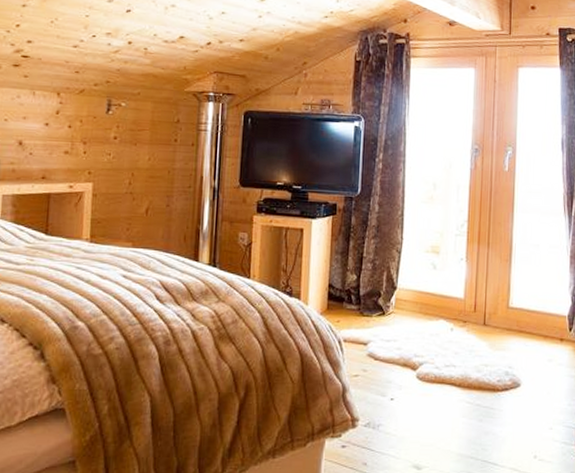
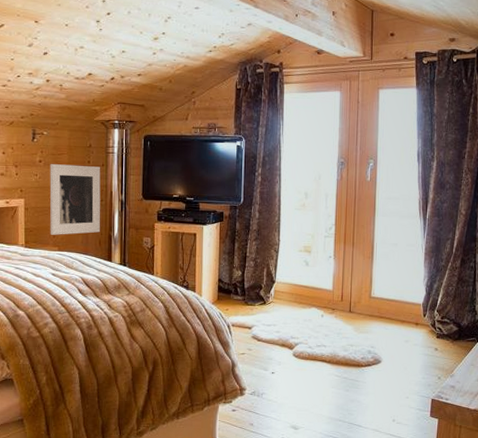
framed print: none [123,141,190,228] -> present [49,164,101,235]

